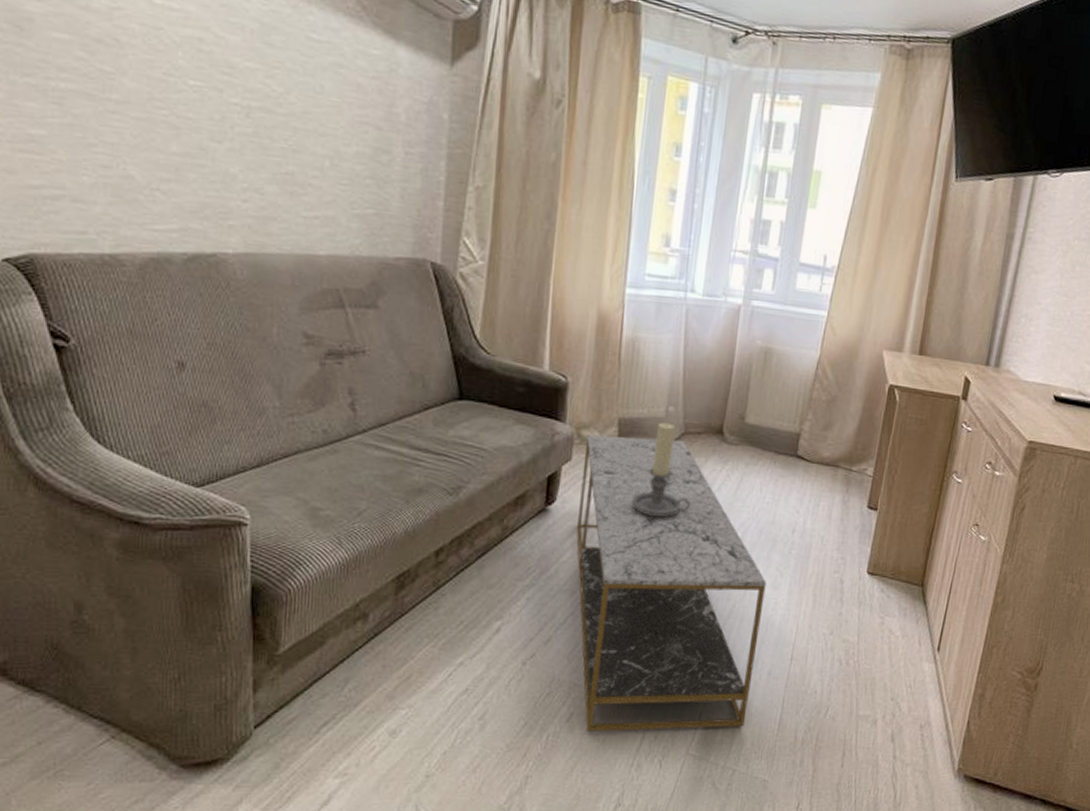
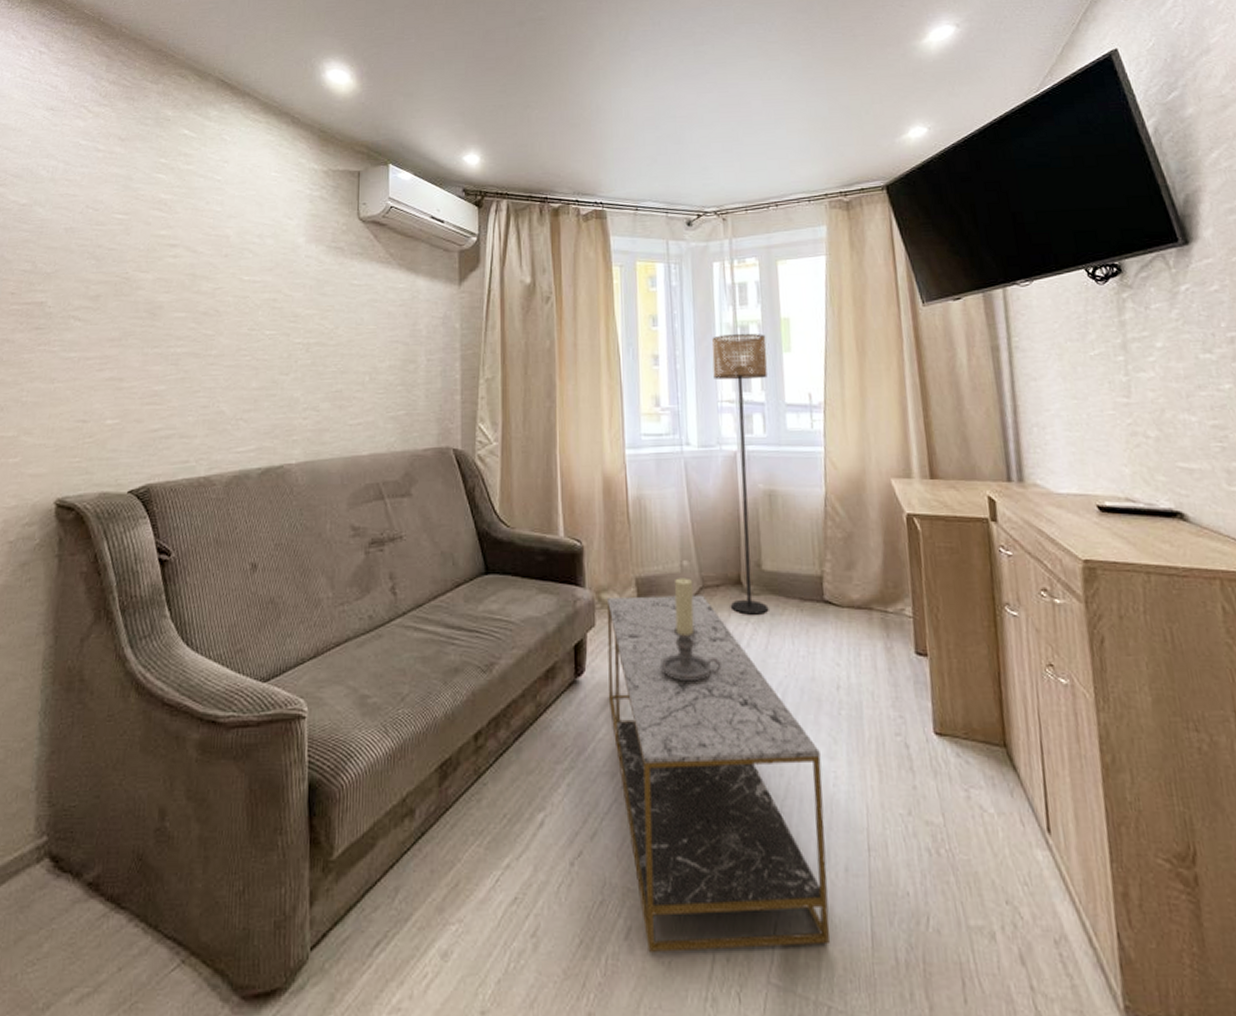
floor lamp: none [708,178,794,463] -> present [711,333,769,615]

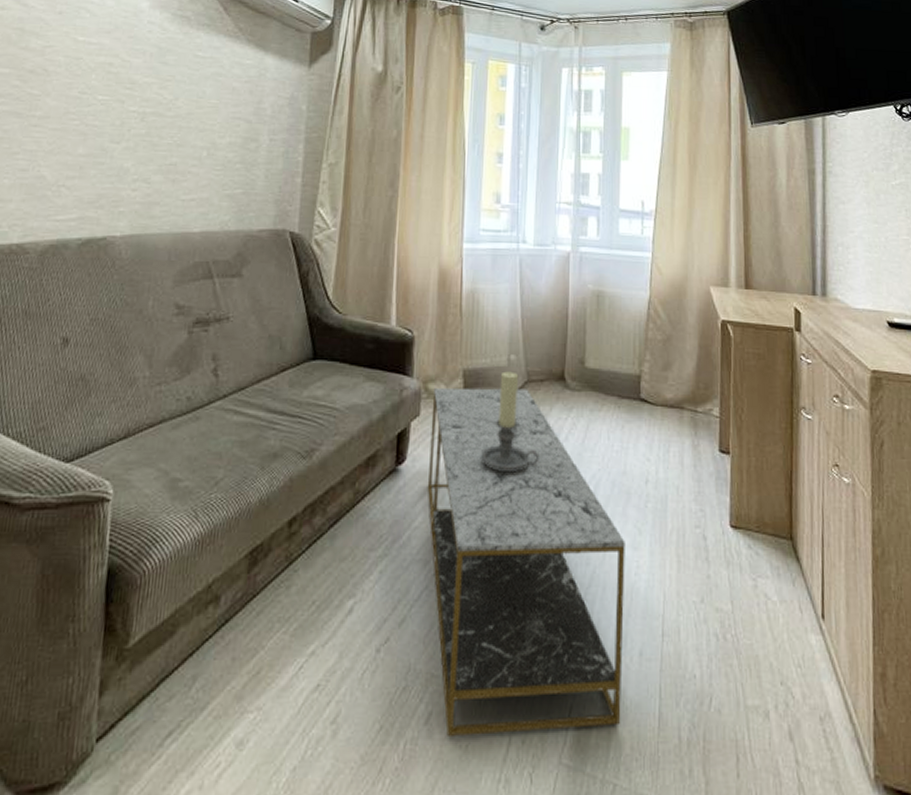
floor lamp: present [711,333,769,615] -> none [552,138,606,410]

